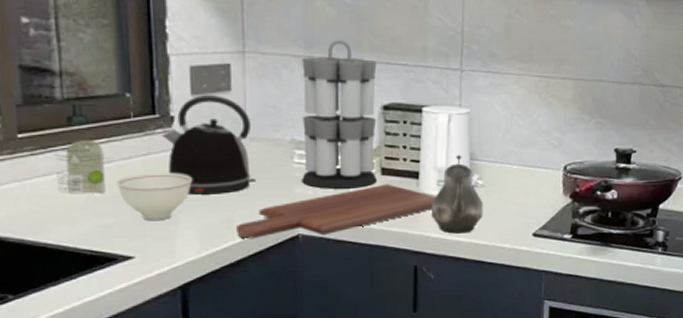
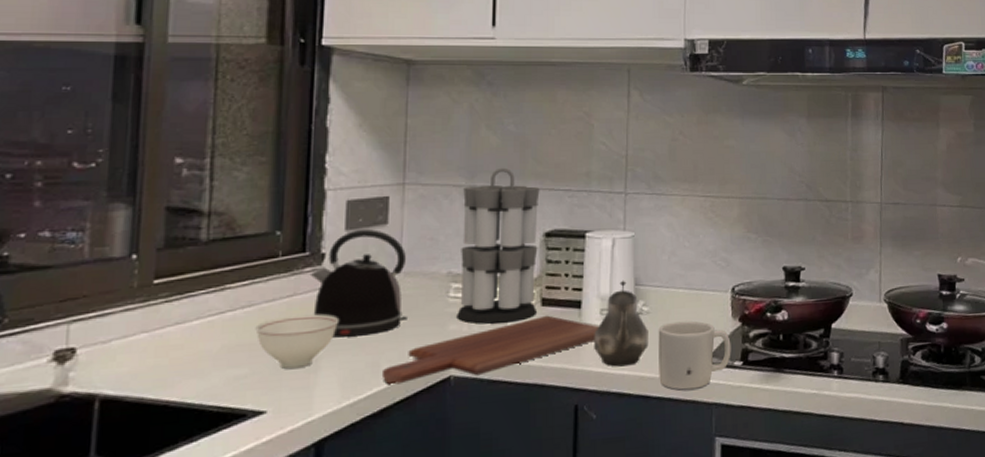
soap dispenser: present [54,101,106,195] -> none [190,241,247,344]
mug: none [492,195,562,259] -> present [658,320,731,392]

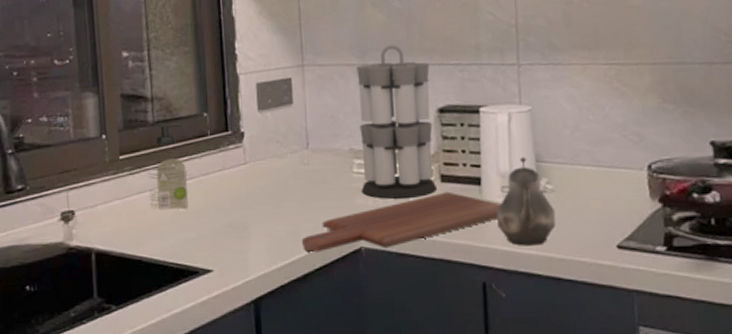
soap dispenser: none [190,241,247,344] -> present [147,122,189,210]
bowl: present [255,314,340,370] -> none [197,186,262,235]
kettle: present [309,228,407,338] -> none [233,108,318,208]
mug: present [658,320,731,392] -> none [565,200,652,276]

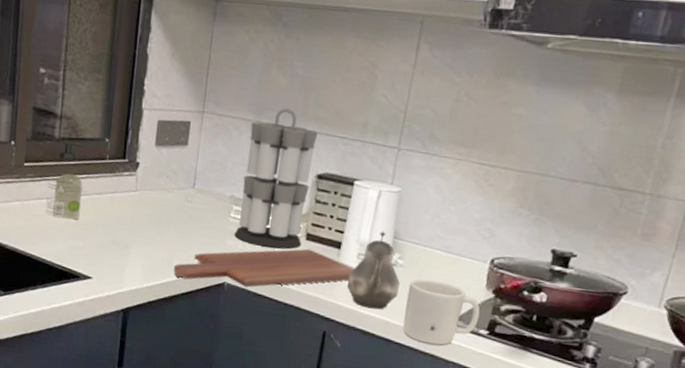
mug: none [565,200,652,276] -> present [402,279,481,347]

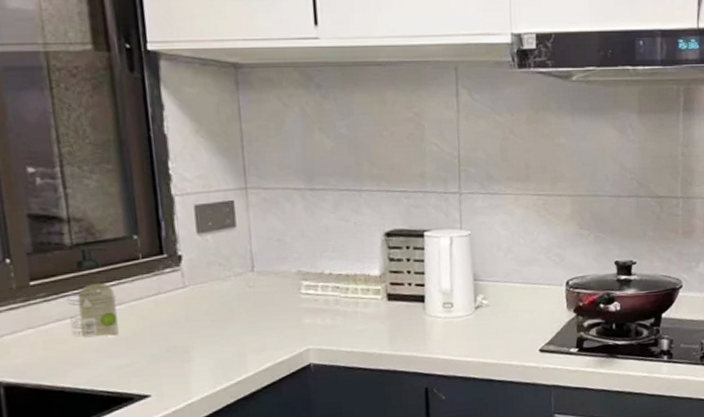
cutting board: present [173,248,355,288] -> none [247,309,443,372]
spice rack: present [234,107,318,249] -> none [303,170,384,318]
teapot: present [347,231,400,310] -> none [438,276,490,354]
mug: present [402,279,481,347] -> none [498,312,567,376]

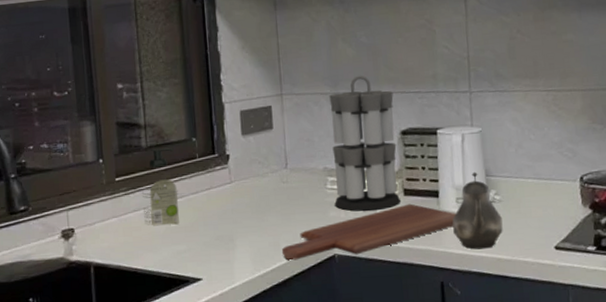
cutting board: none [247,309,443,372] -> present [281,203,457,261]
spice rack: none [303,170,384,318] -> present [329,75,400,211]
teapot: none [438,276,490,354] -> present [452,171,503,250]

